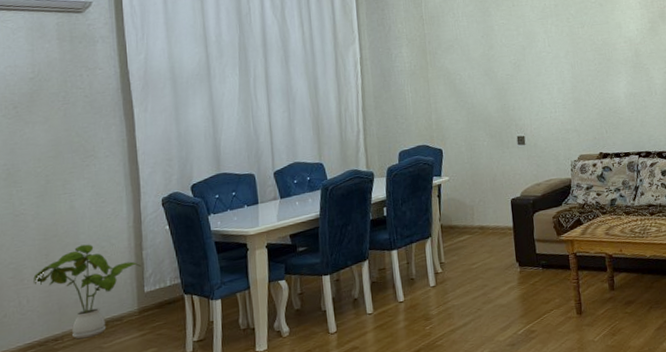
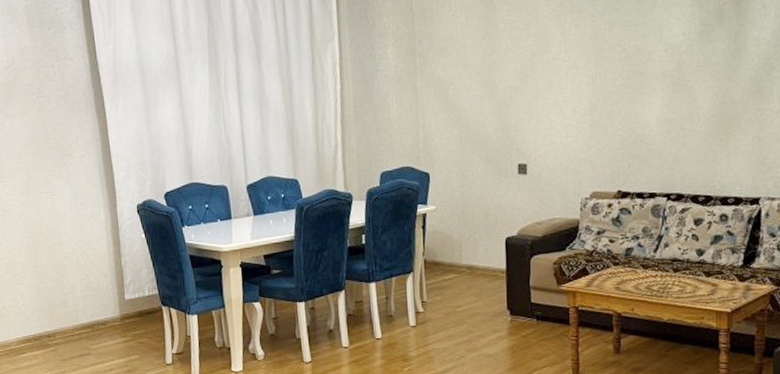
house plant: present [33,244,141,339] -> none [24,246,120,338]

